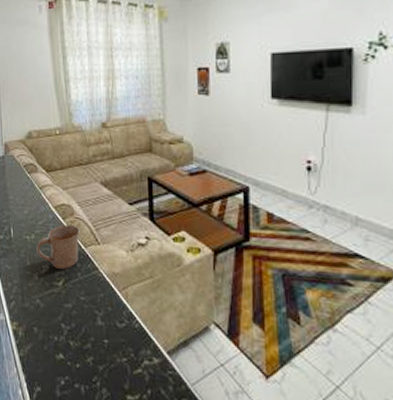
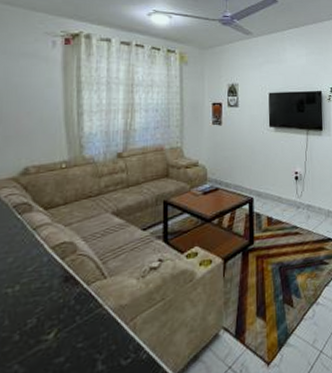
mug: present [36,225,80,270] -> none [20,263,83,320]

